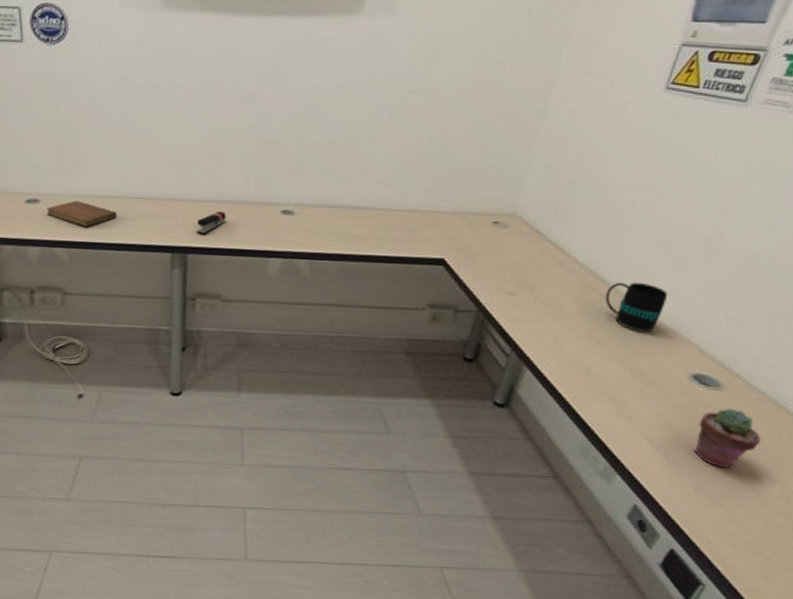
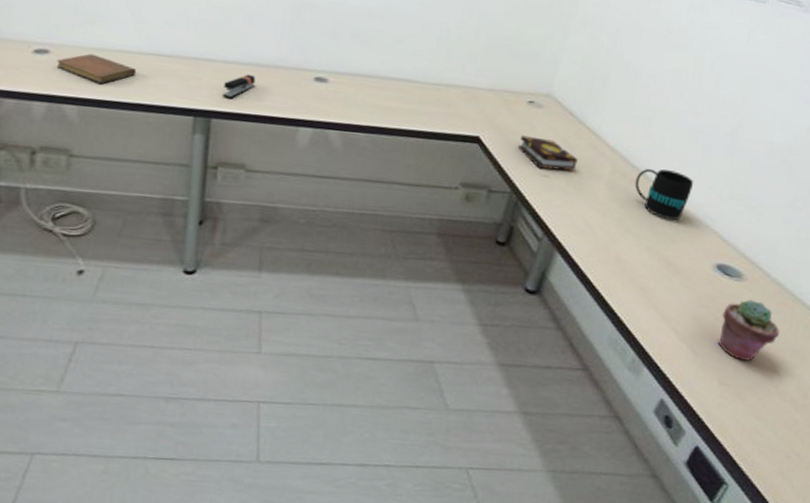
book: none [483,255,545,288] -> present [517,135,578,171]

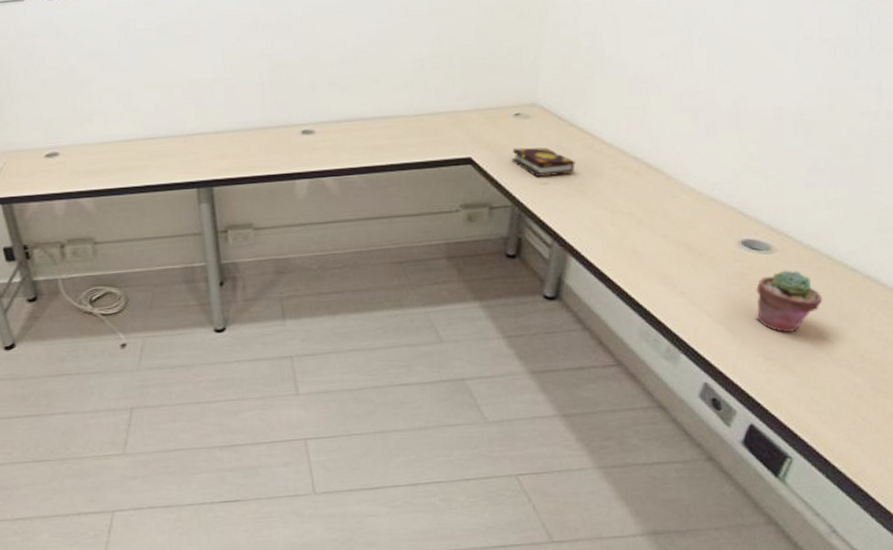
notebook: present [56,53,137,84] -> none [66,148,138,174]
stapler: present [223,75,256,98] -> none [219,140,248,165]
mug: present [635,168,693,221] -> none [639,155,701,205]

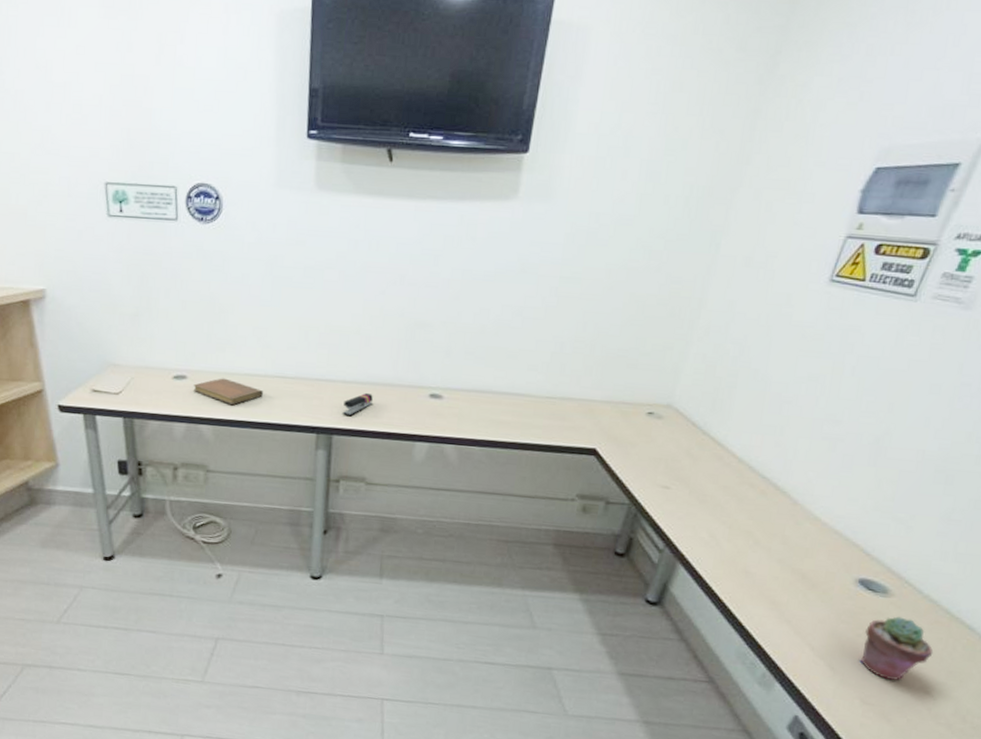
notebook: none [66,148,138,174] -> present [193,378,264,405]
stapler: none [219,140,248,165] -> present [343,393,374,416]
book: present [511,147,575,177] -> none [636,447,702,482]

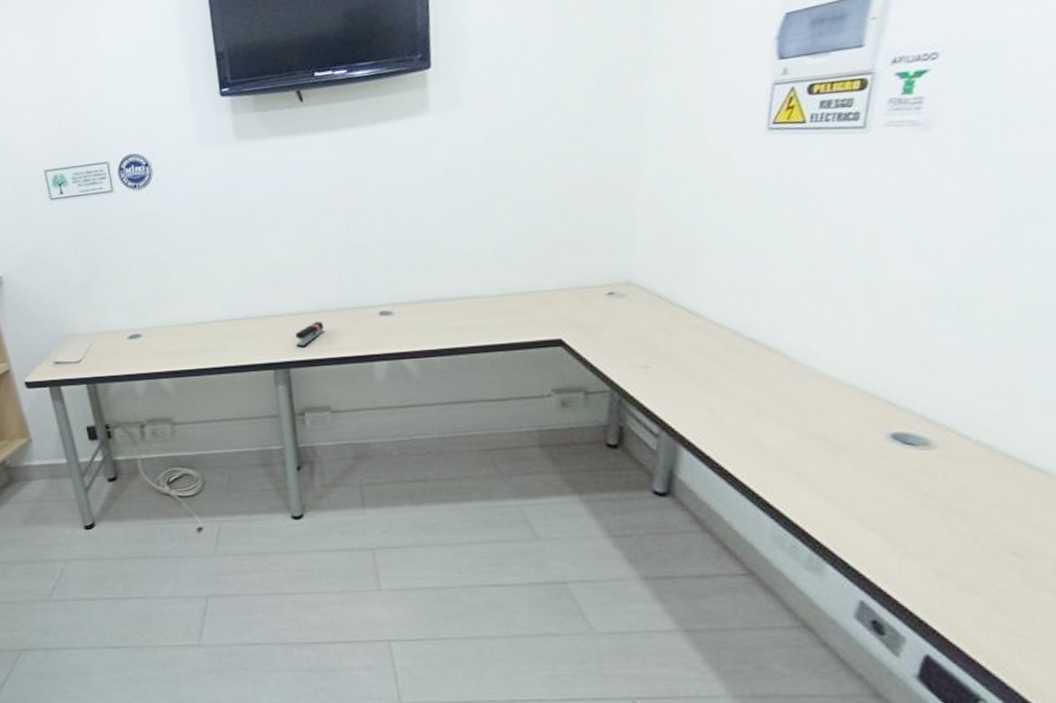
notebook: present [193,378,264,405] -> none [148,330,217,355]
potted succulent: present [859,616,934,682] -> none [916,469,1006,545]

